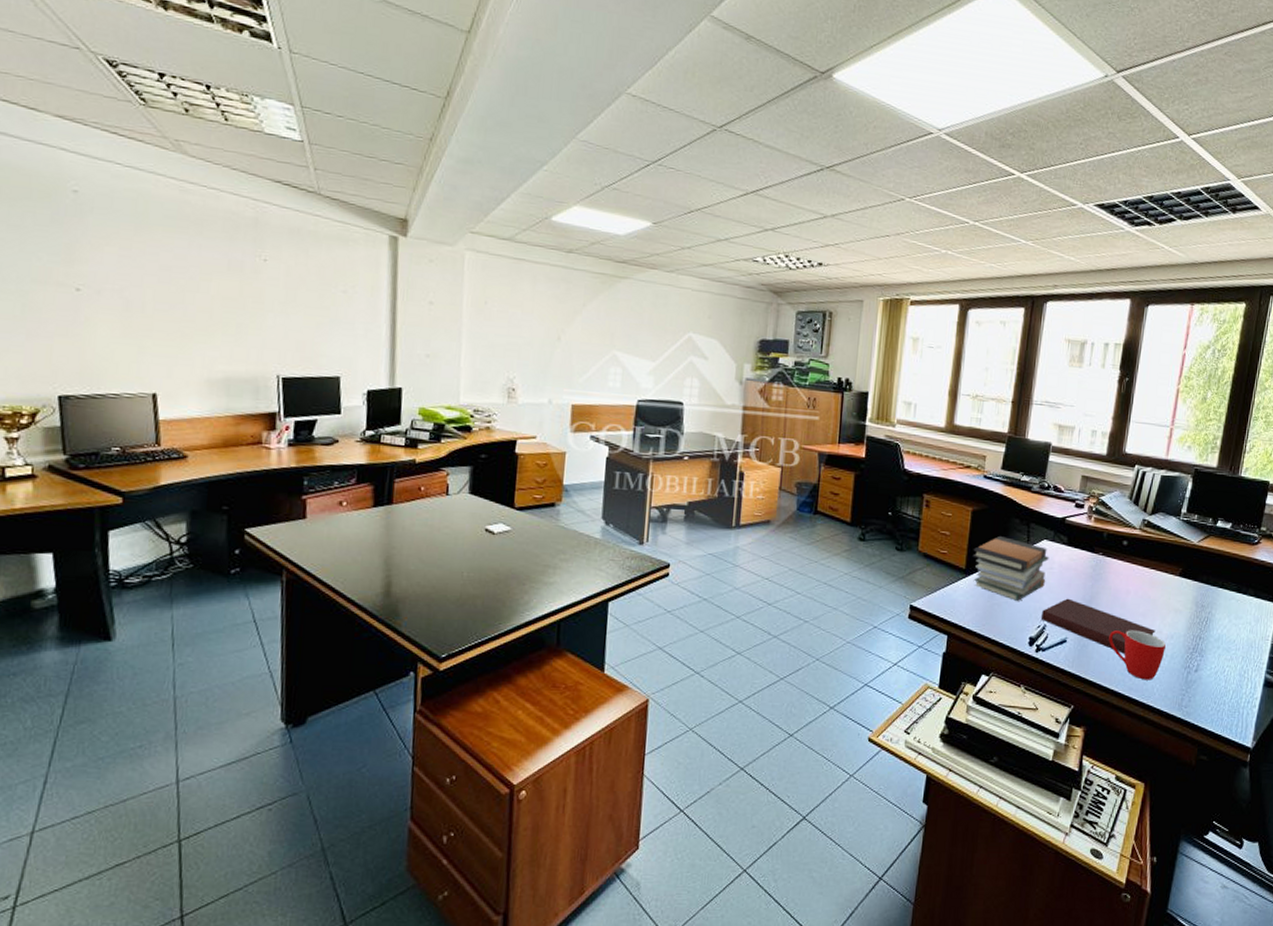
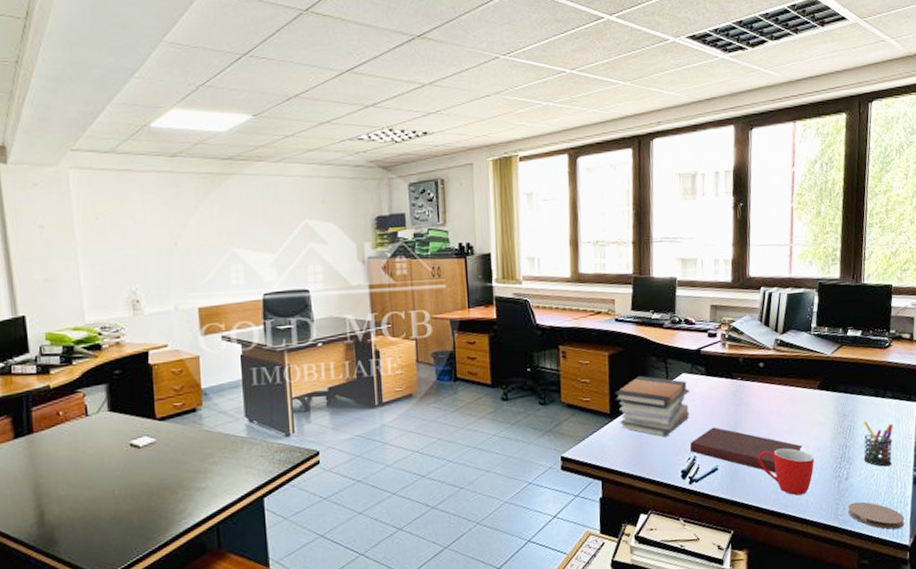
coaster: none [1192,696,1250,729] -> present [847,501,905,530]
pen holder: none [1216,615,1251,665] -> present [863,420,893,467]

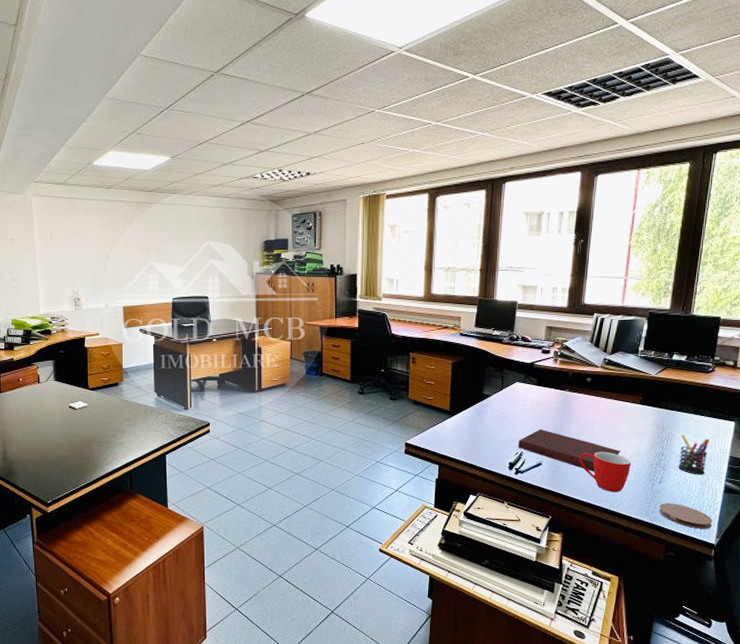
book stack: present [615,375,690,437] -> none [455,381,522,434]

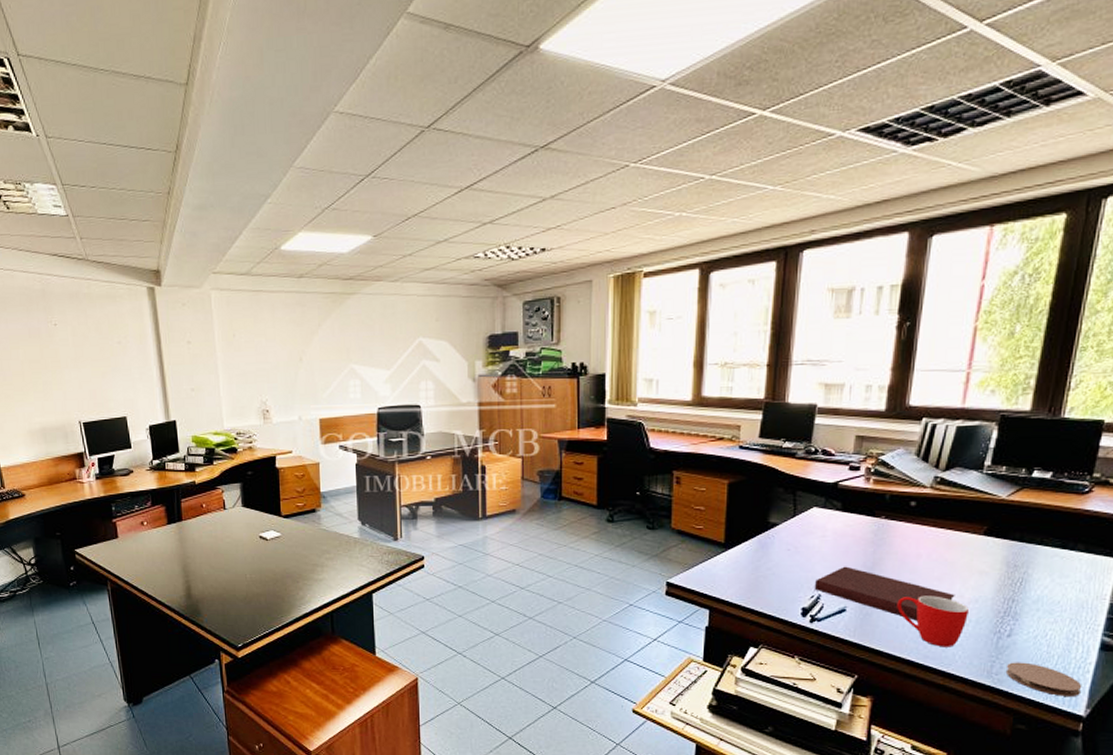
pen holder: present [678,434,709,475] -> none [1035,574,1081,627]

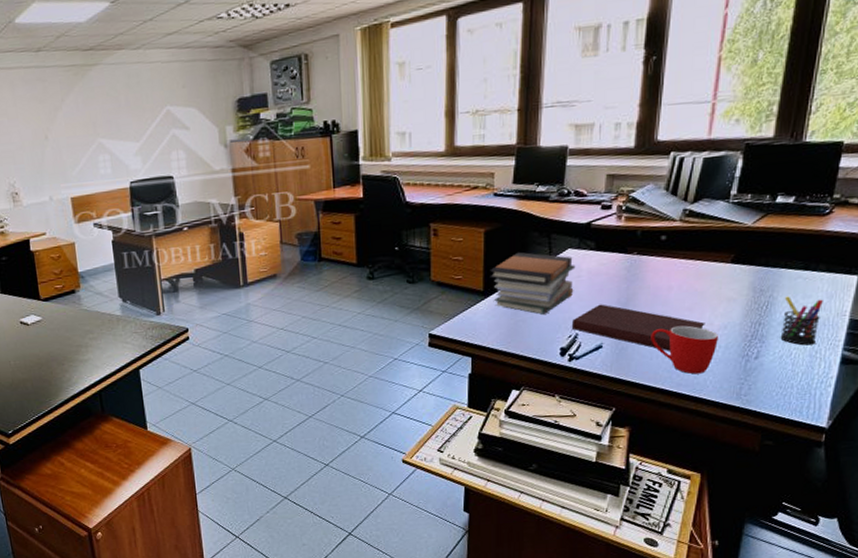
book stack: none [732,506,821,572] -> present [490,251,576,315]
coaster: present [1005,662,1082,696] -> none [753,381,825,411]
pen holder: none [1035,574,1081,627] -> present [780,296,823,346]

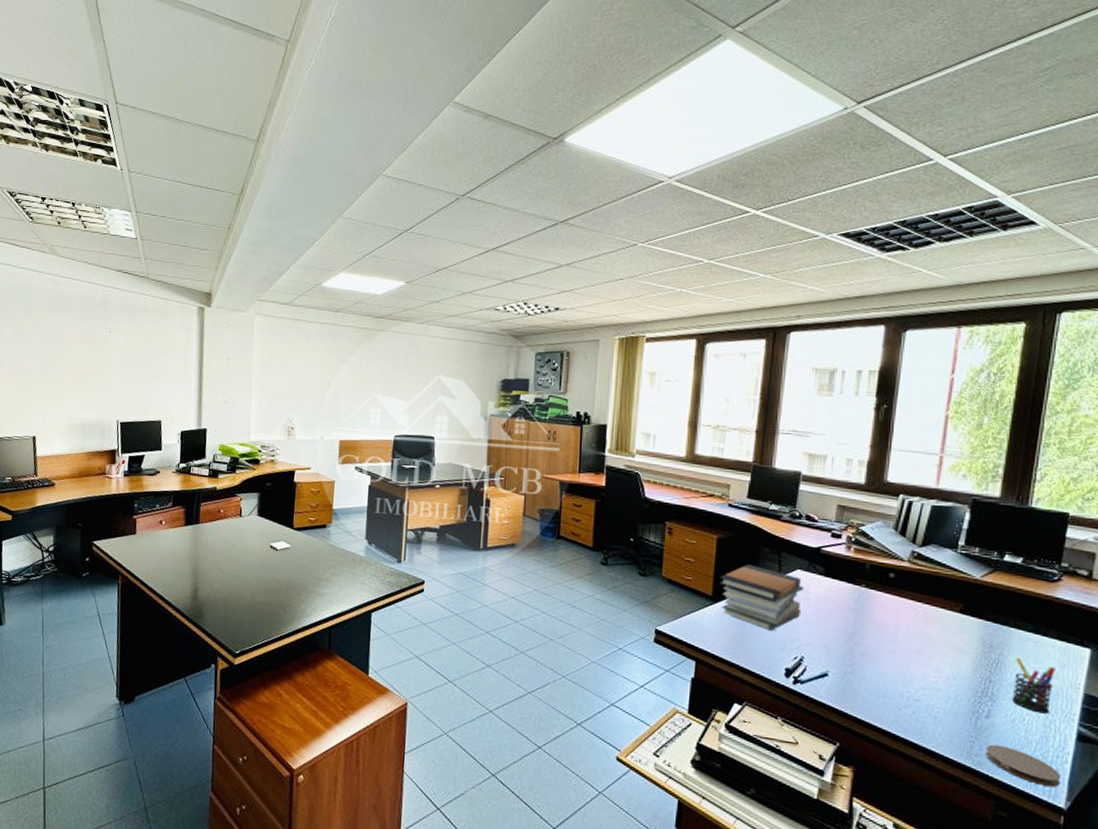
notebook: present [571,304,705,351] -> none [797,630,934,692]
mug: present [651,325,718,375] -> none [877,667,947,723]
coaster: none [753,381,825,411] -> present [985,744,1061,787]

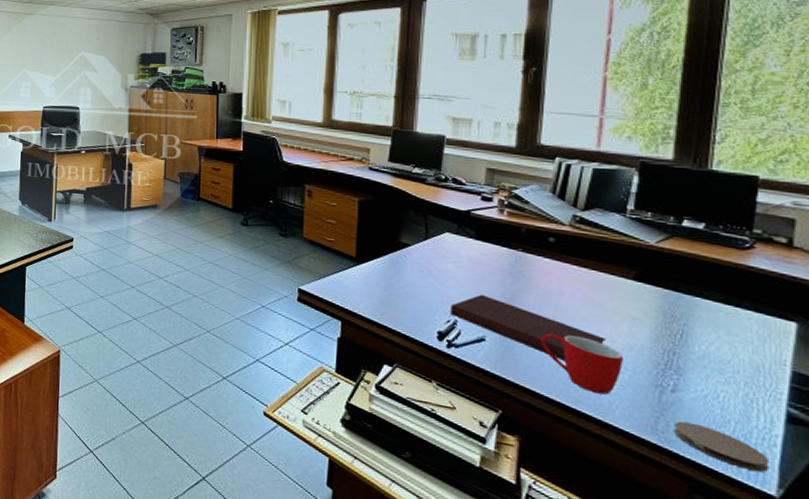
book stack: present [719,564,804,631] -> none [363,226,454,293]
notebook: none [797,630,934,692] -> present [449,294,606,361]
mug: none [877,667,947,723] -> present [541,334,623,395]
pen holder: present [1012,657,1055,714] -> none [702,329,754,391]

